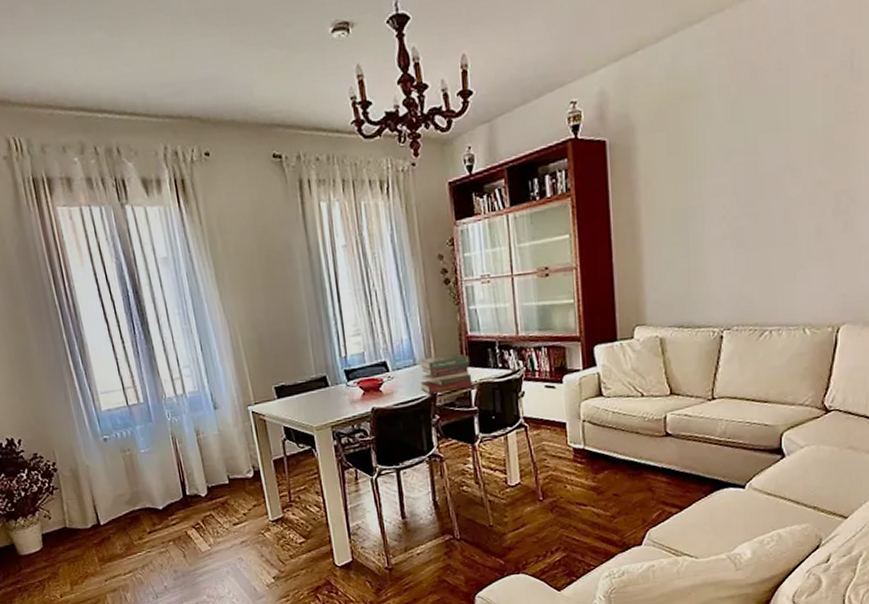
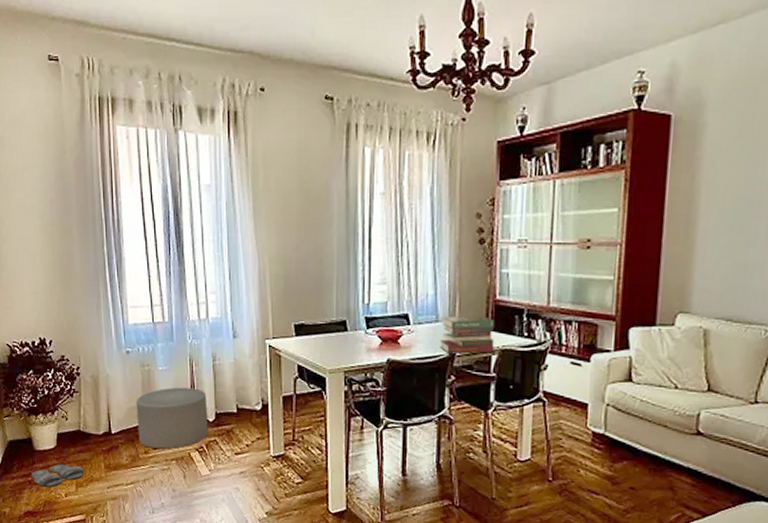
slippers: none [20,564,77,592] -> present [31,464,84,487]
pouf: none [121,465,203,533] -> present [136,387,208,449]

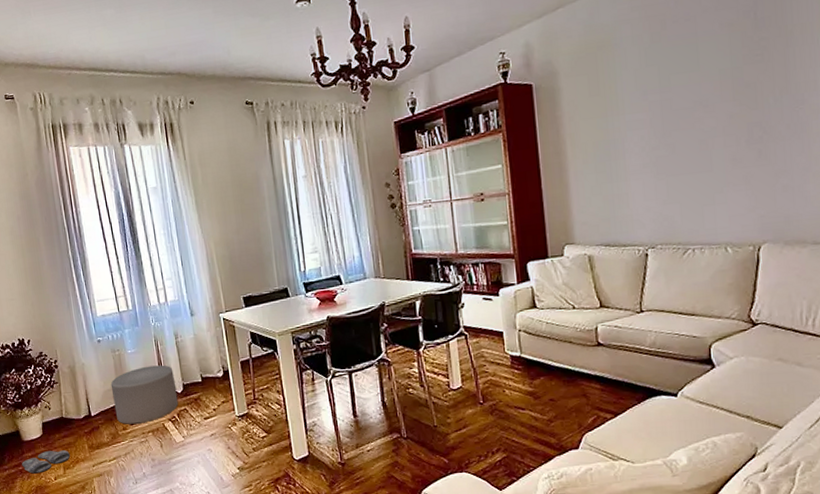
books: present [440,315,495,354] -> none [369,269,417,305]

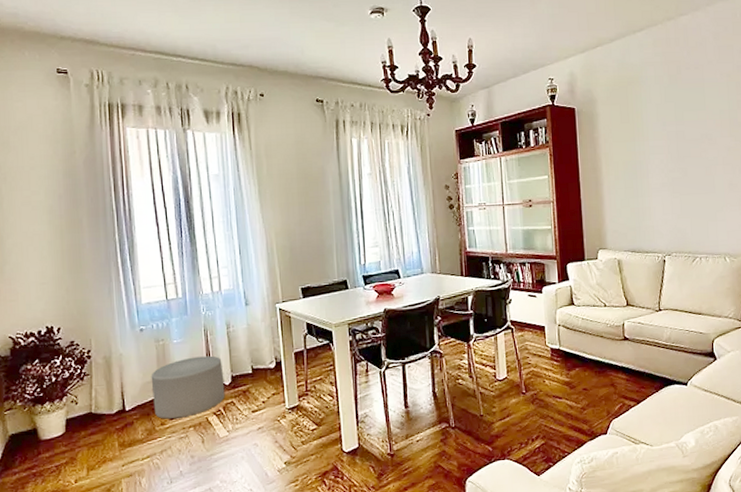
slippers: present [22,450,70,474] -> none [36,449,96,477]

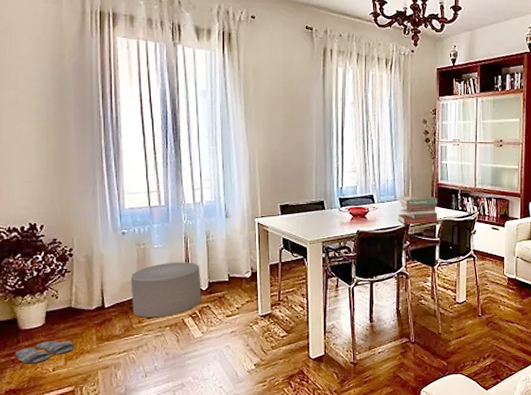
slippers: none [36,449,96,477] -> present [15,340,74,364]
books: none [426,265,470,299] -> present [398,195,438,224]

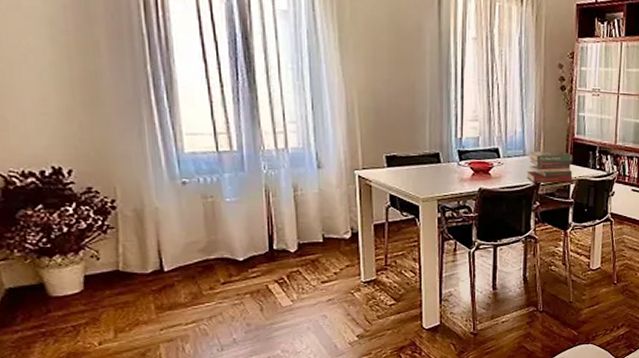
slippers: present [15,340,74,364] -> none [46,309,126,337]
pouf: present [130,262,201,318] -> none [196,219,290,283]

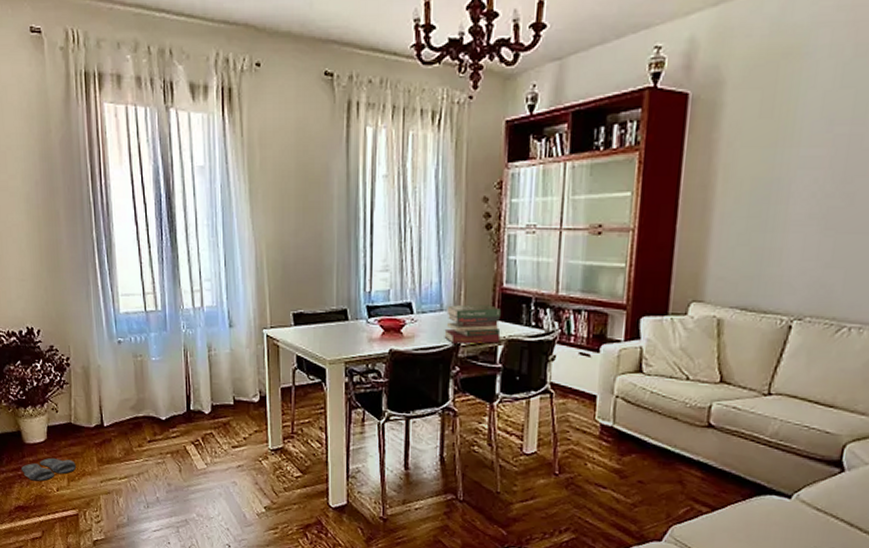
slippers: none [46,309,126,337] -> present [21,457,76,481]

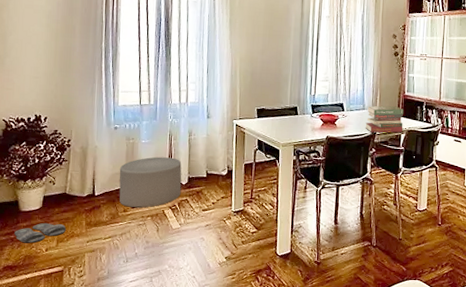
pouf: none [128,378,204,443] -> present [119,157,182,208]

